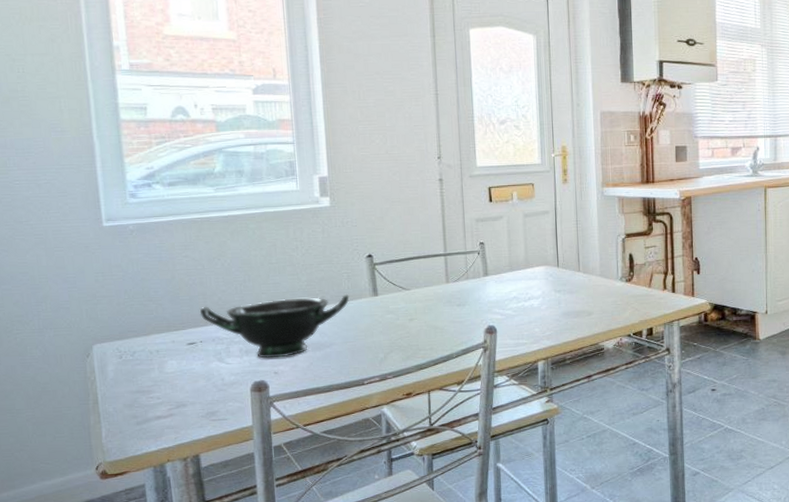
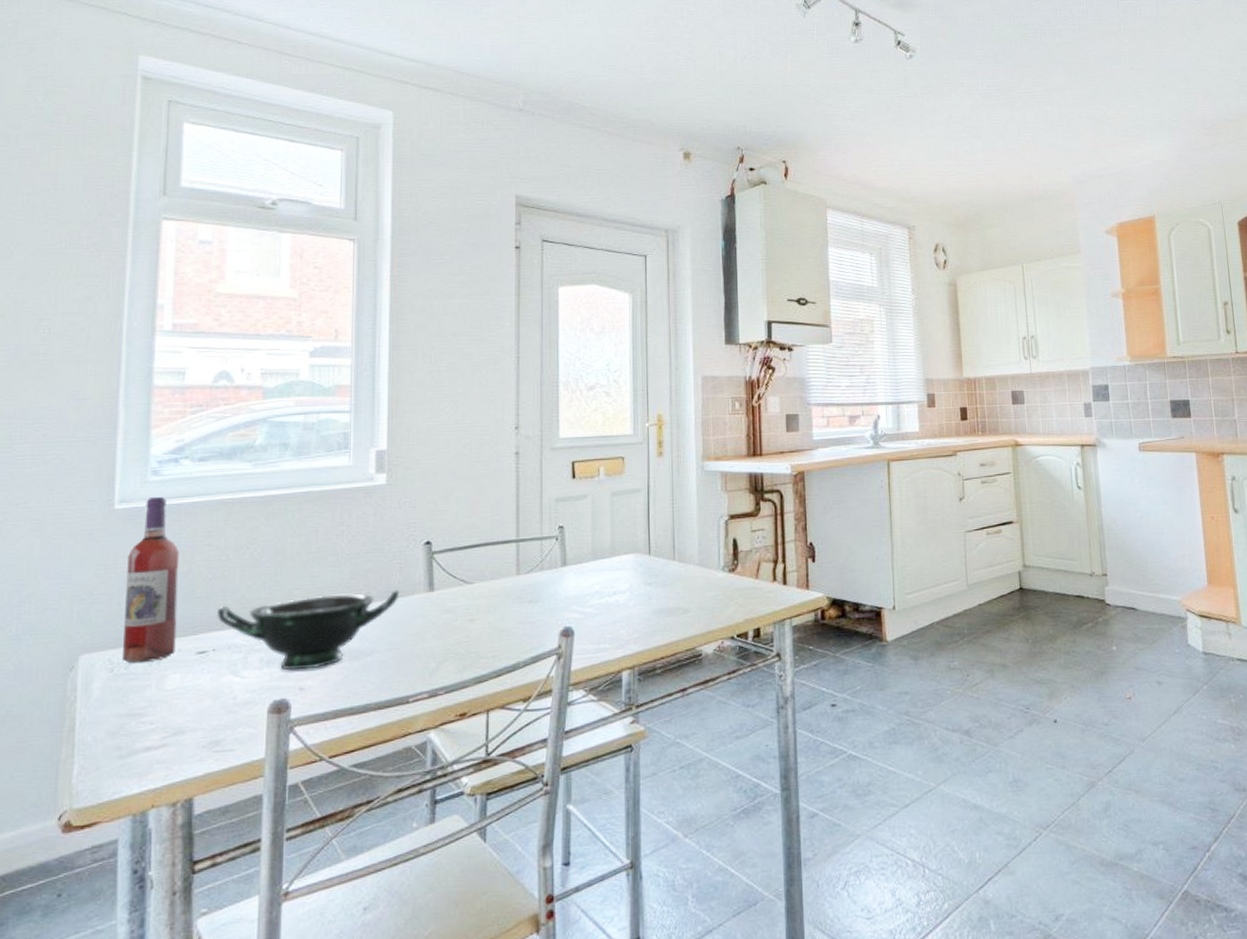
wine bottle: none [120,215,170,352] -> present [123,496,180,664]

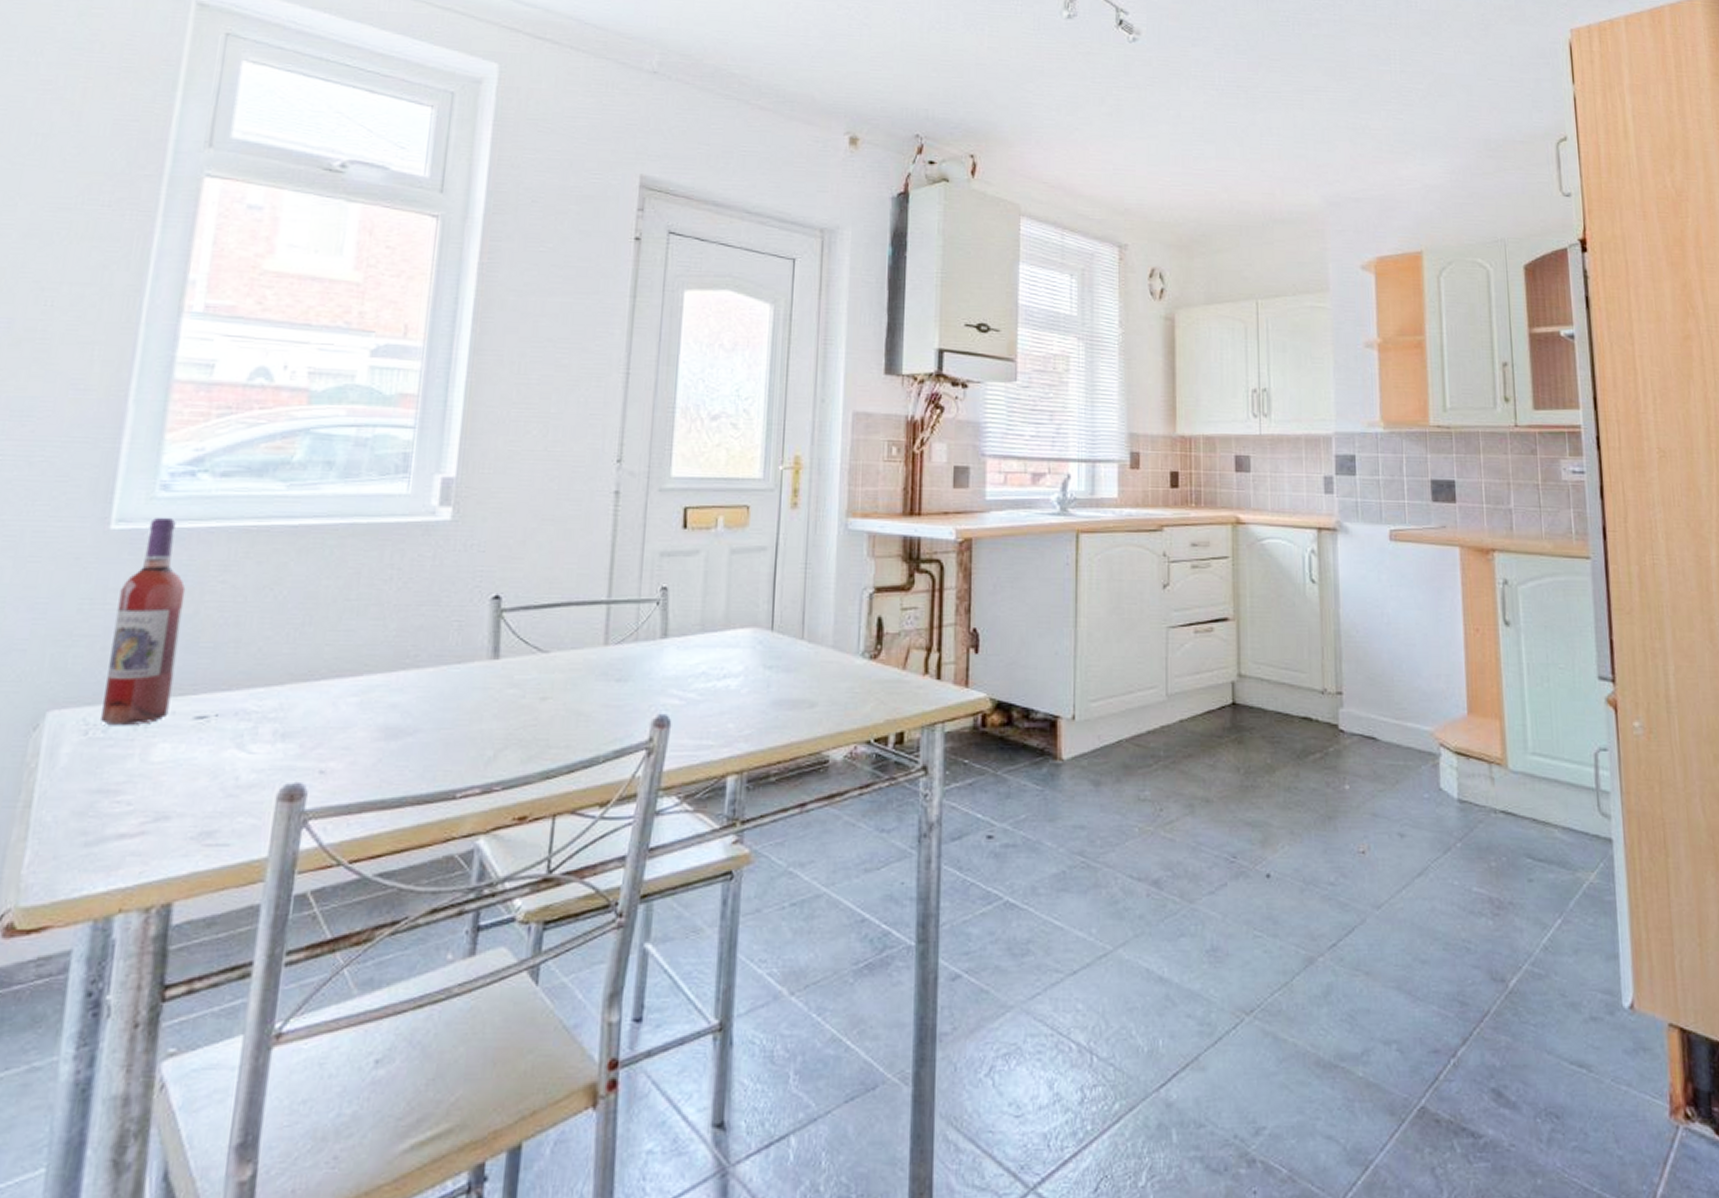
bowl: present [218,590,400,671] -> none [225,654,456,748]

